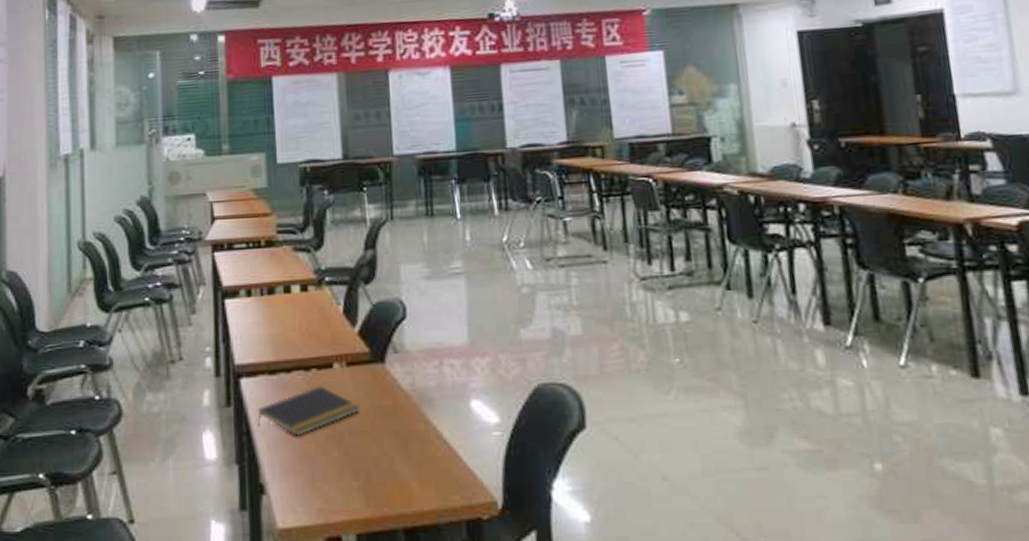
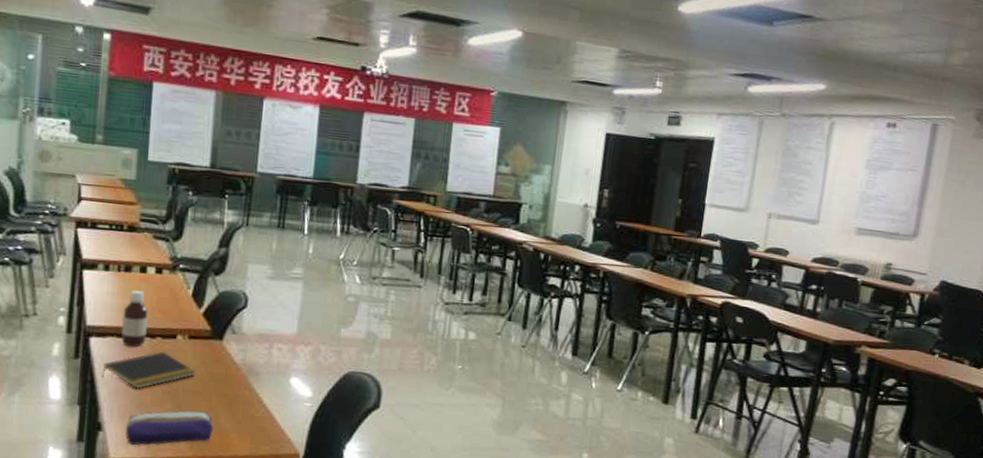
bottle: none [271,315,301,385] -> present [121,290,148,347]
pencil case: none [290,456,390,510] -> present [124,410,214,446]

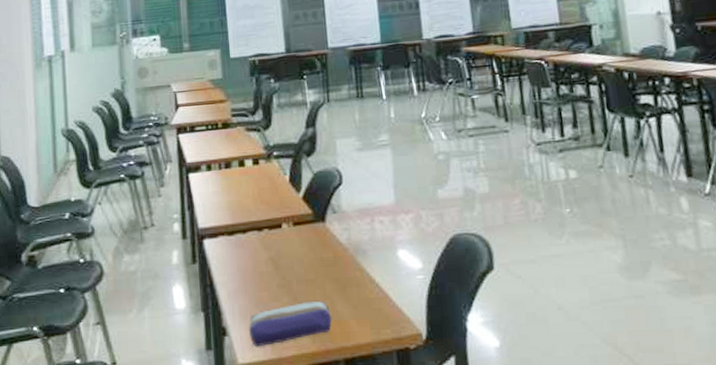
notepad: present [101,351,195,389] -> none [218,243,305,286]
bottle: present [121,290,148,347] -> none [229,185,255,244]

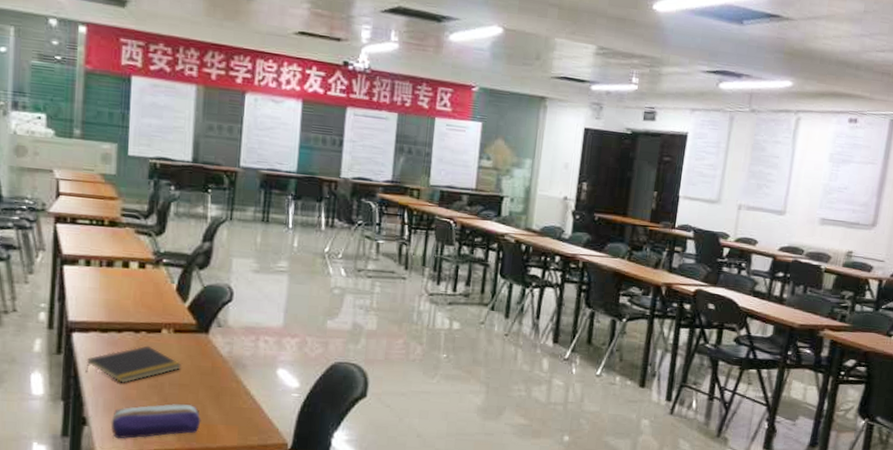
notepad: none [218,243,305,286] -> present [85,345,181,383]

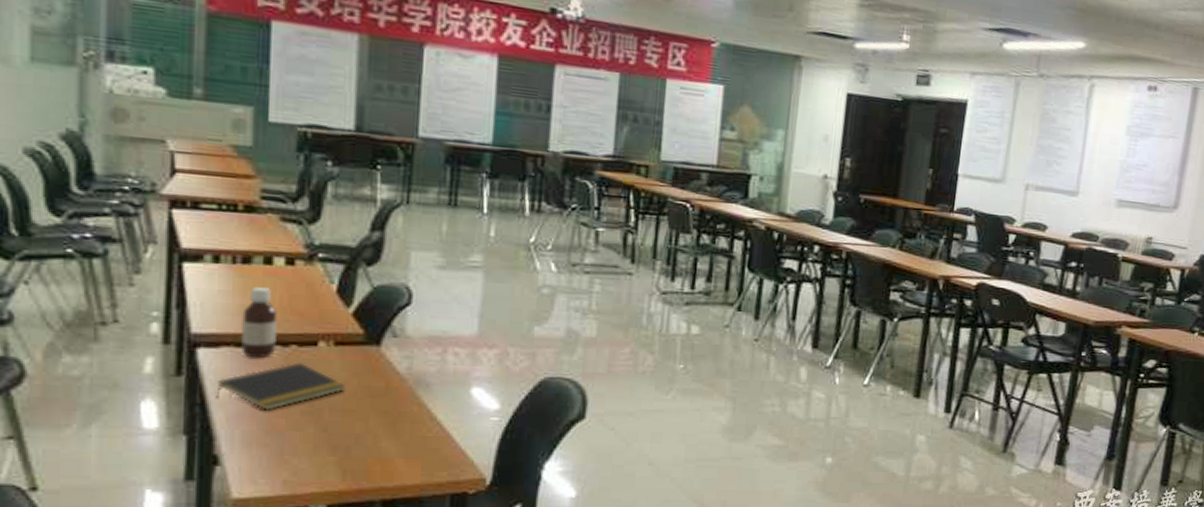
bottle: none [104,285,132,342] -> present [240,287,278,359]
pencil case: present [110,403,201,439] -> none [251,433,373,481]

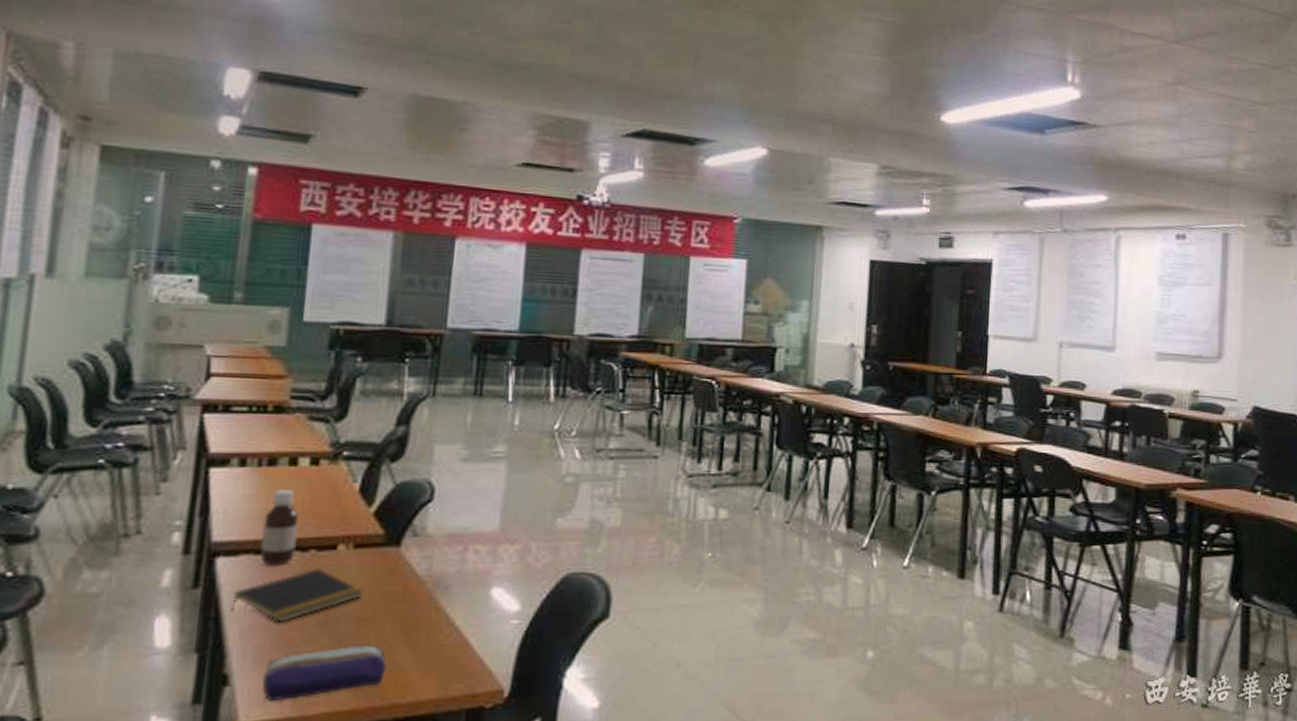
pencil case: none [251,433,373,481] -> present [261,644,387,702]

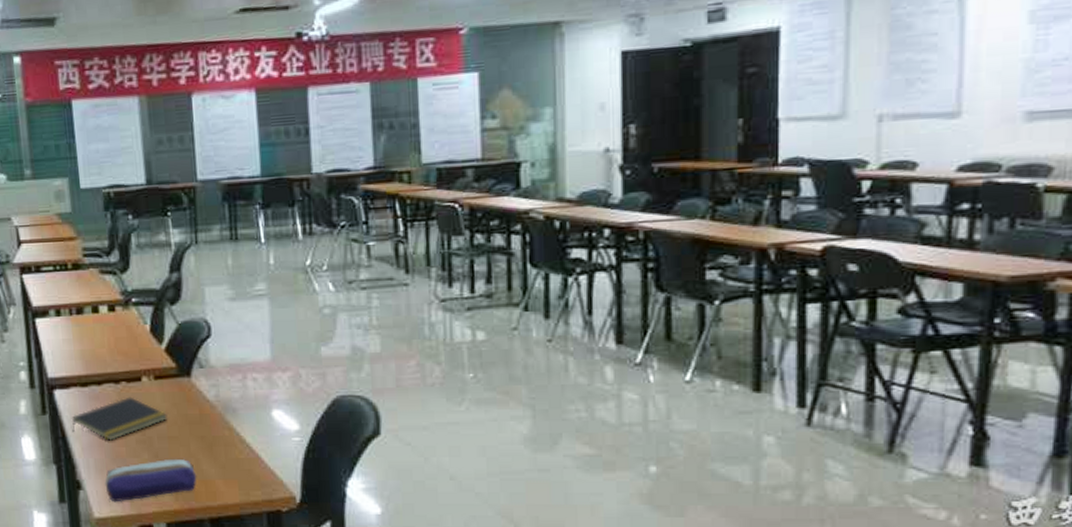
bottle: present [260,490,299,566] -> none [82,333,111,396]

